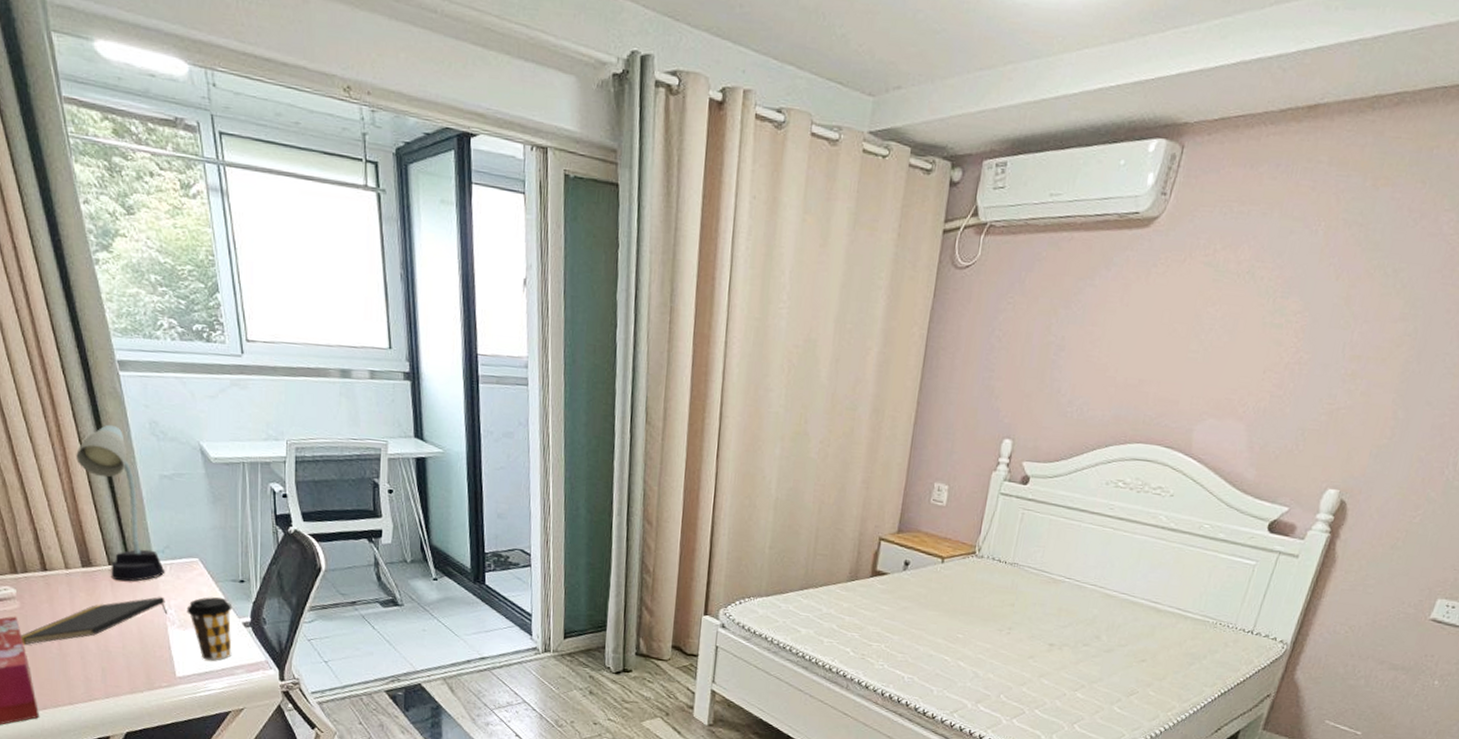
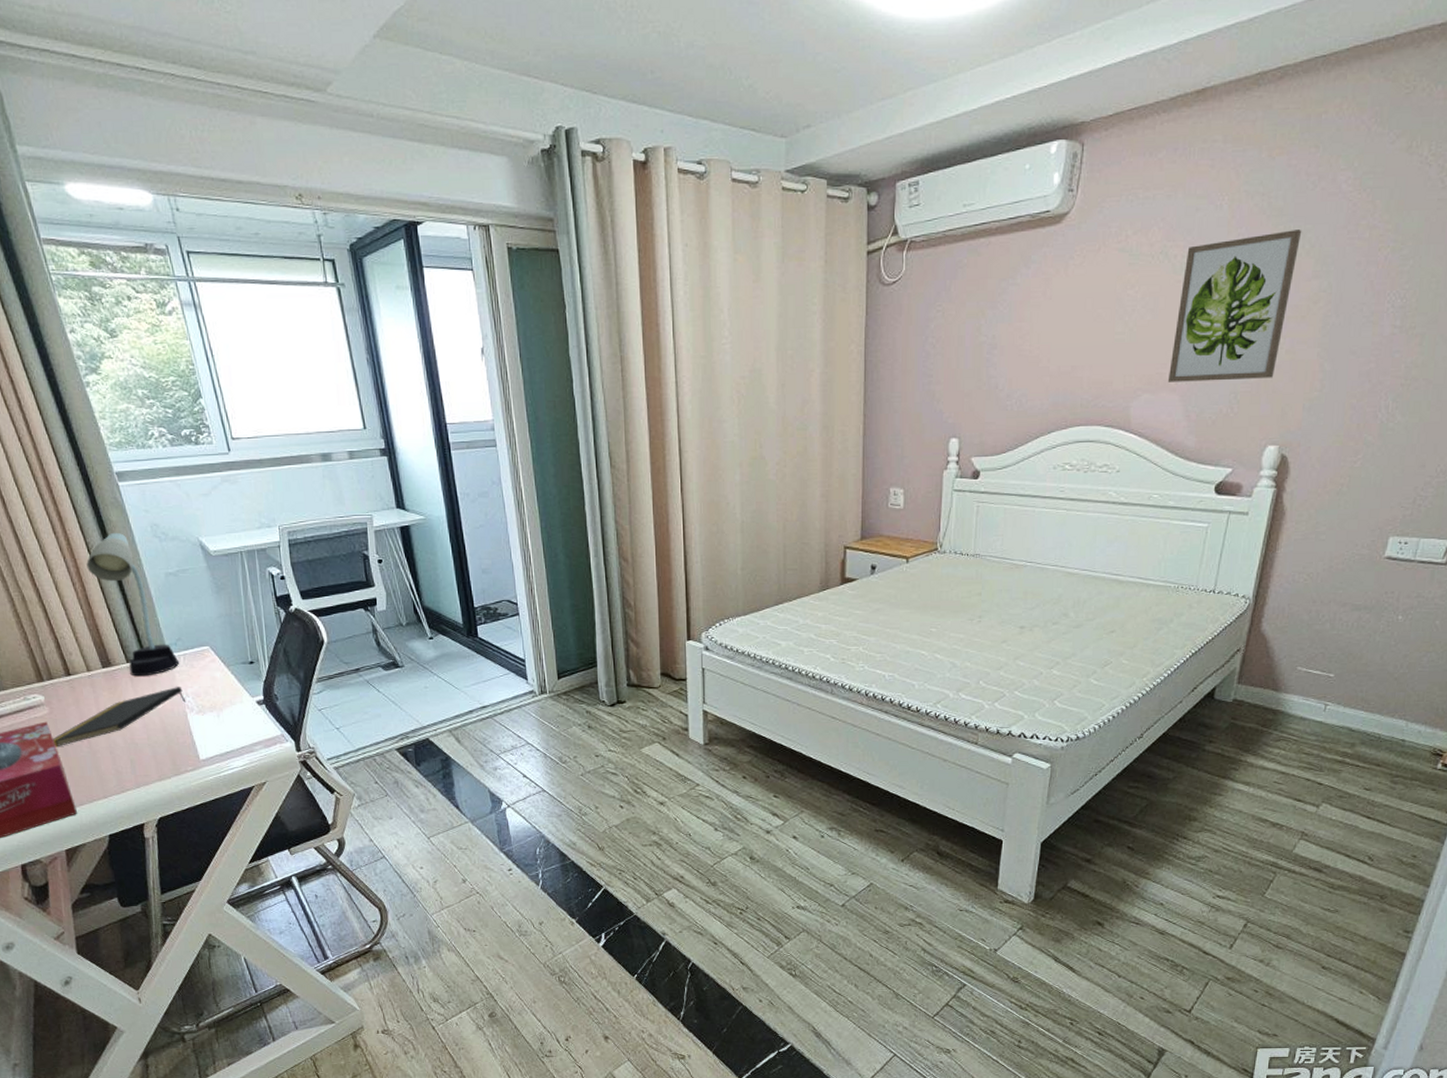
coffee cup: present [186,597,233,661] -> none [203,681,250,741]
wall art: none [1235,266,1396,419] -> present [1167,230,1302,382]

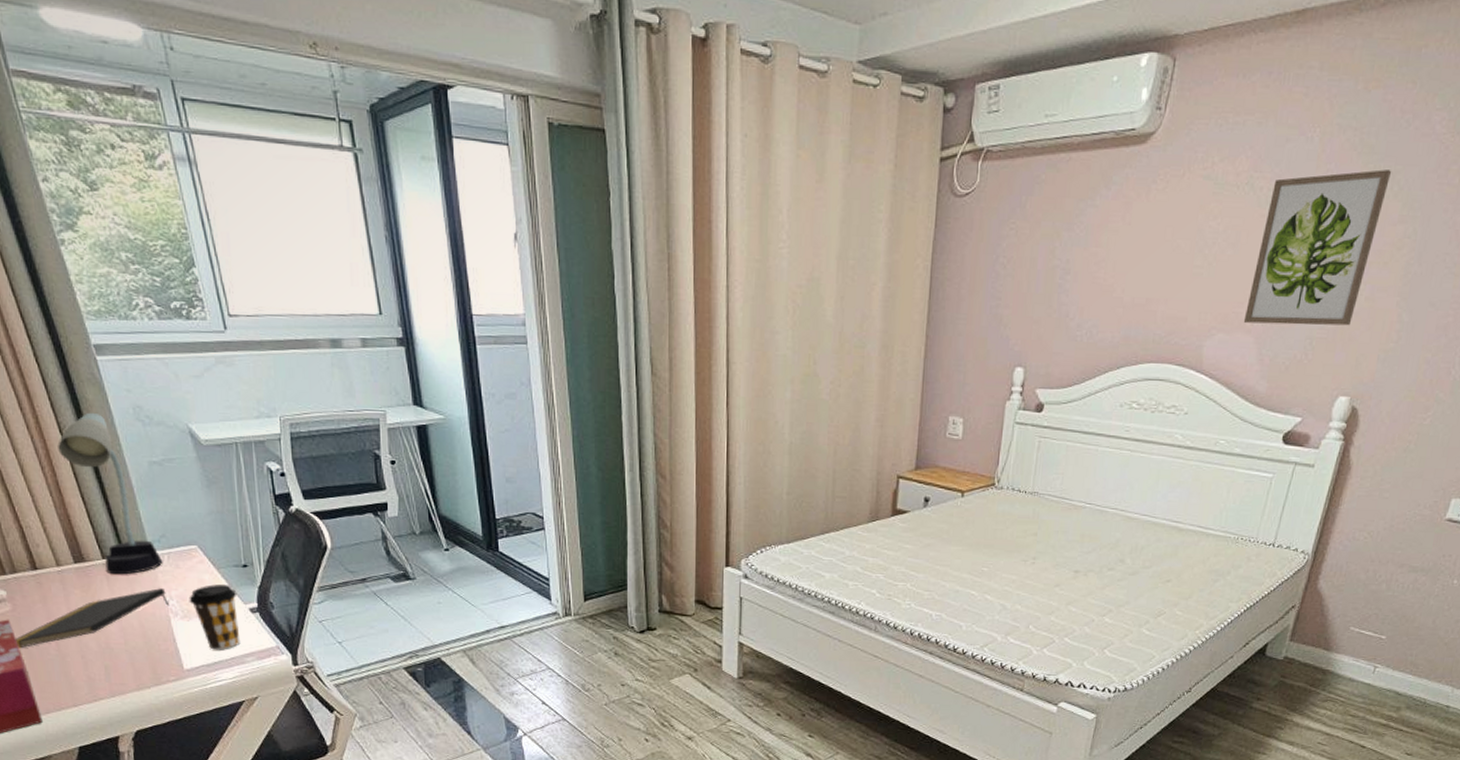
coffee cup: none [203,681,250,741] -> present [189,584,241,650]

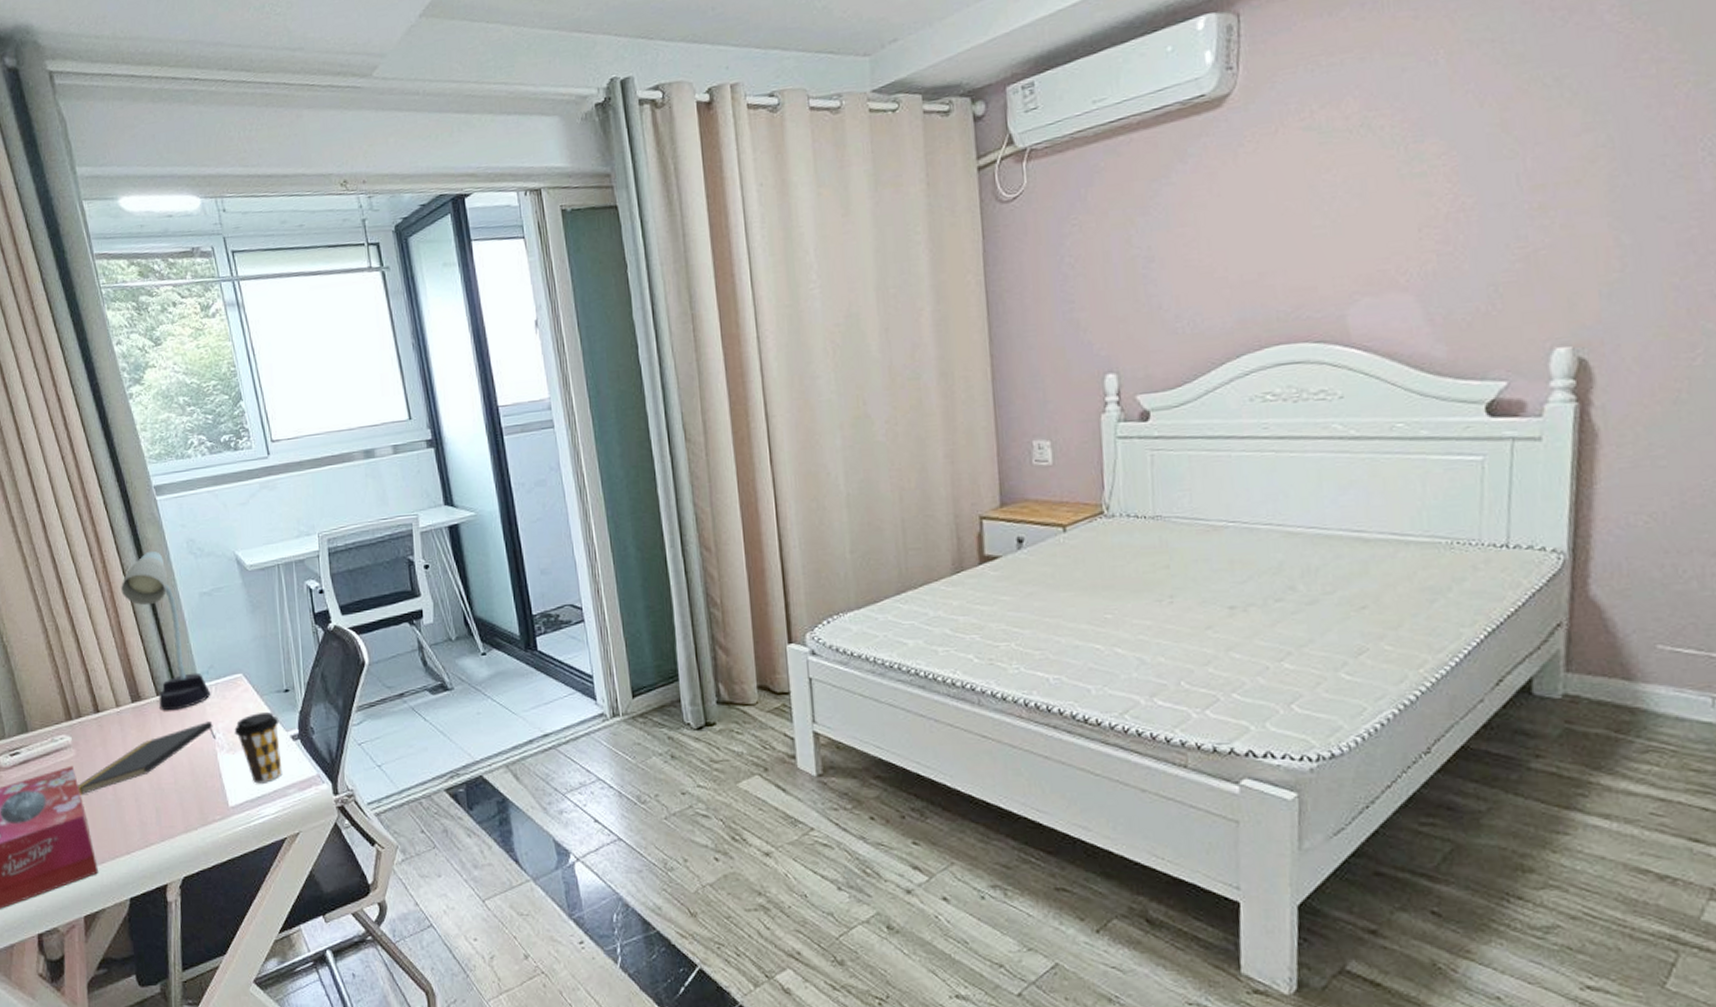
wall art: present [1243,169,1392,326] -> none [1394,76,1557,280]

